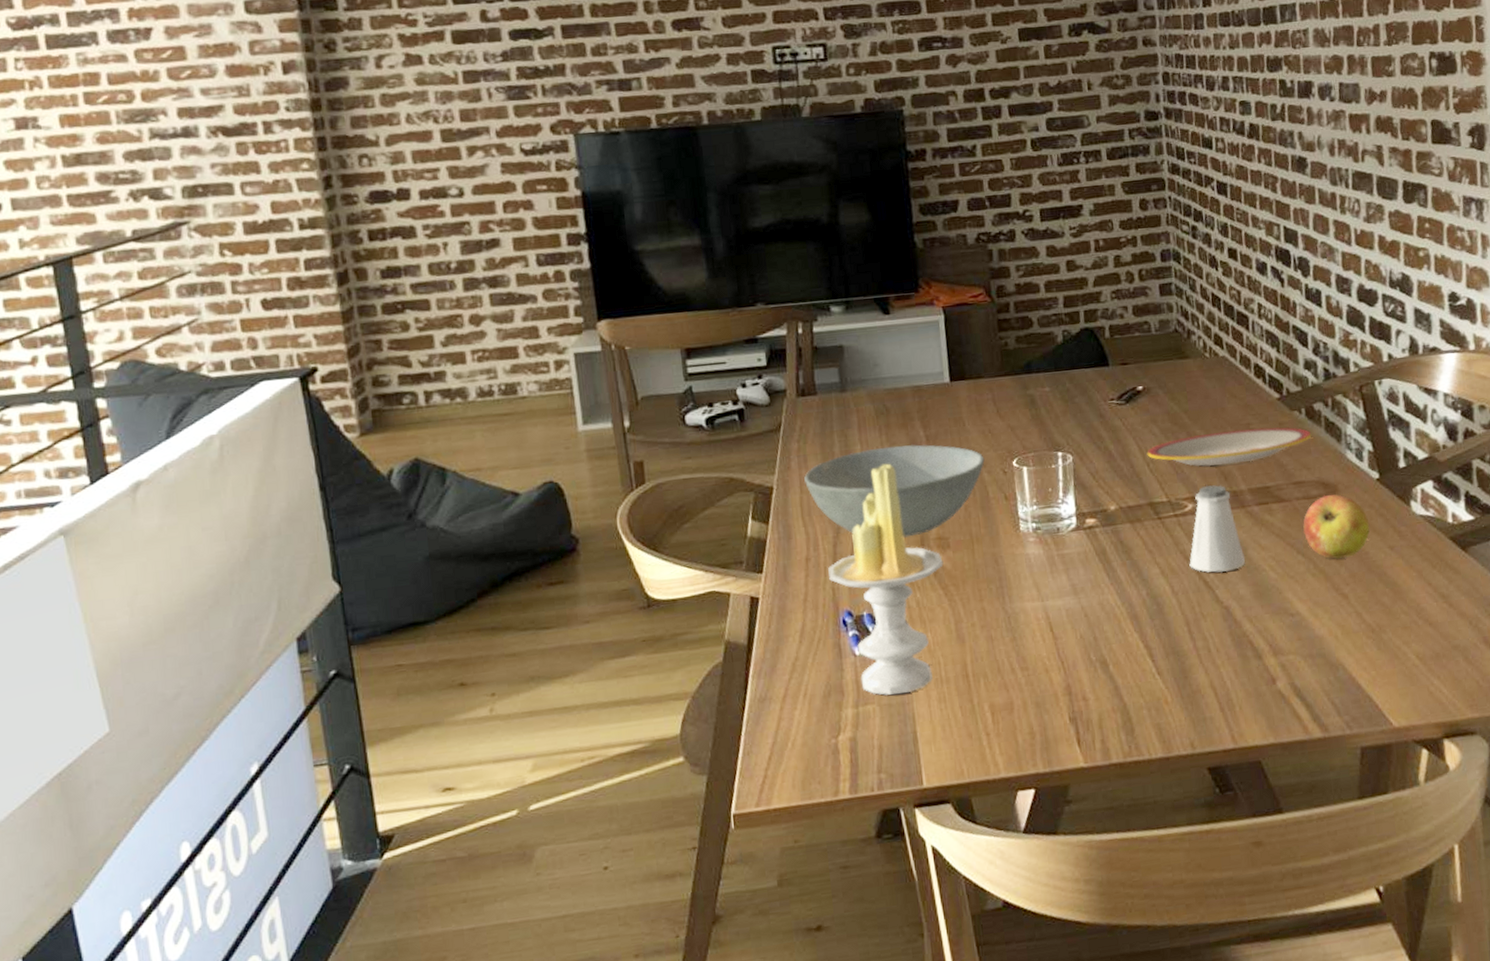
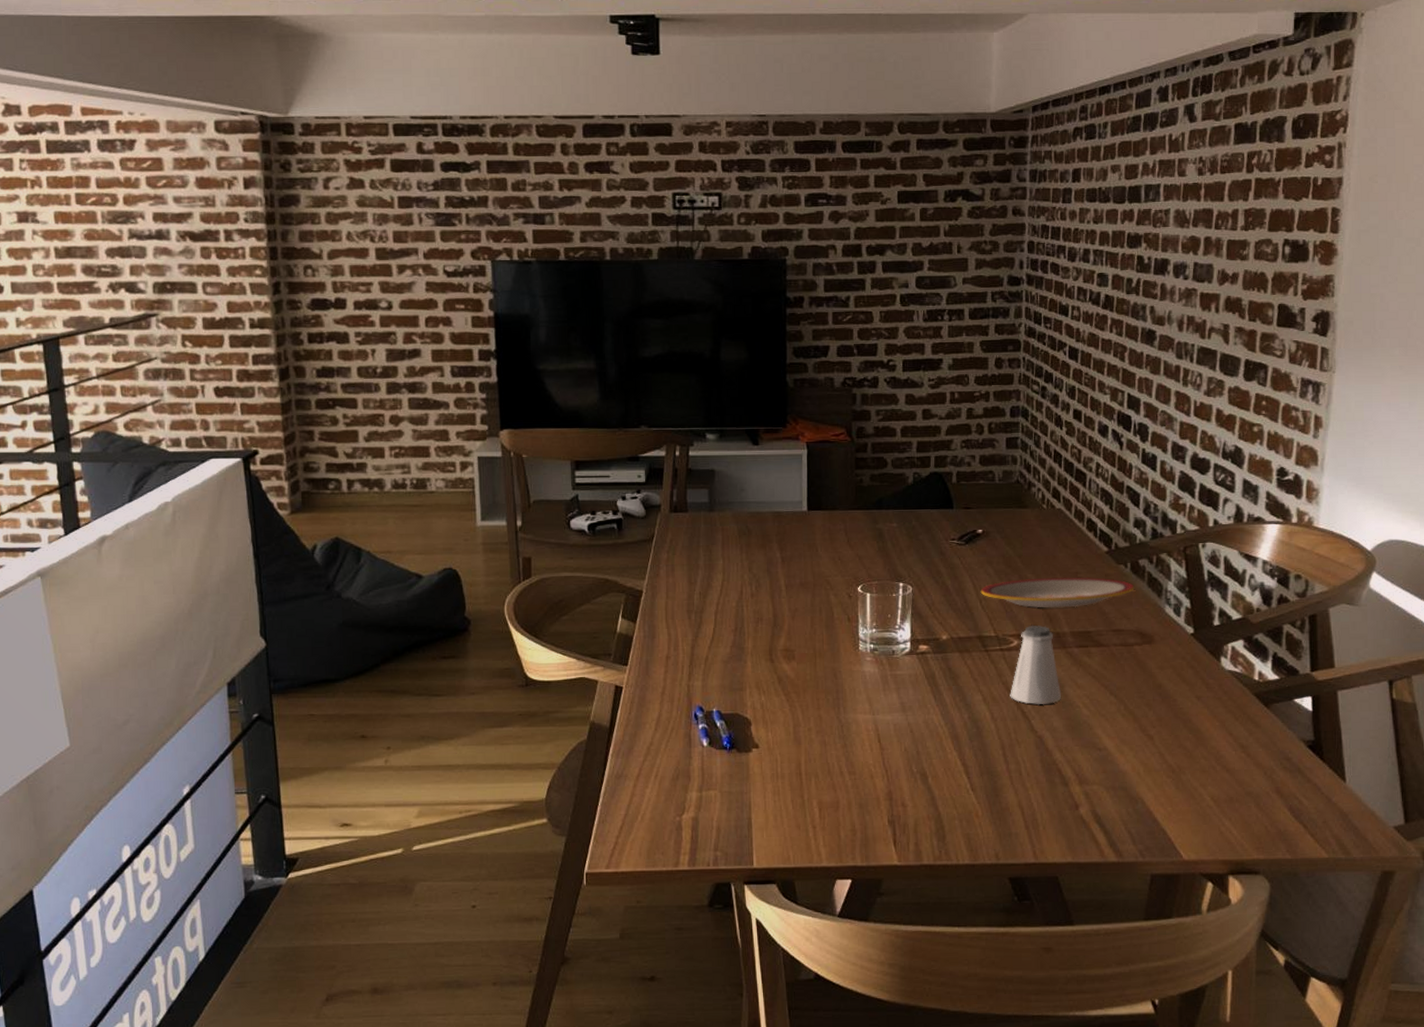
bowl: present [804,444,985,538] -> none [671,564,833,646]
candle: present [828,464,944,695] -> none [685,580,788,784]
apple: present [1303,494,1370,559] -> none [1118,643,1180,704]

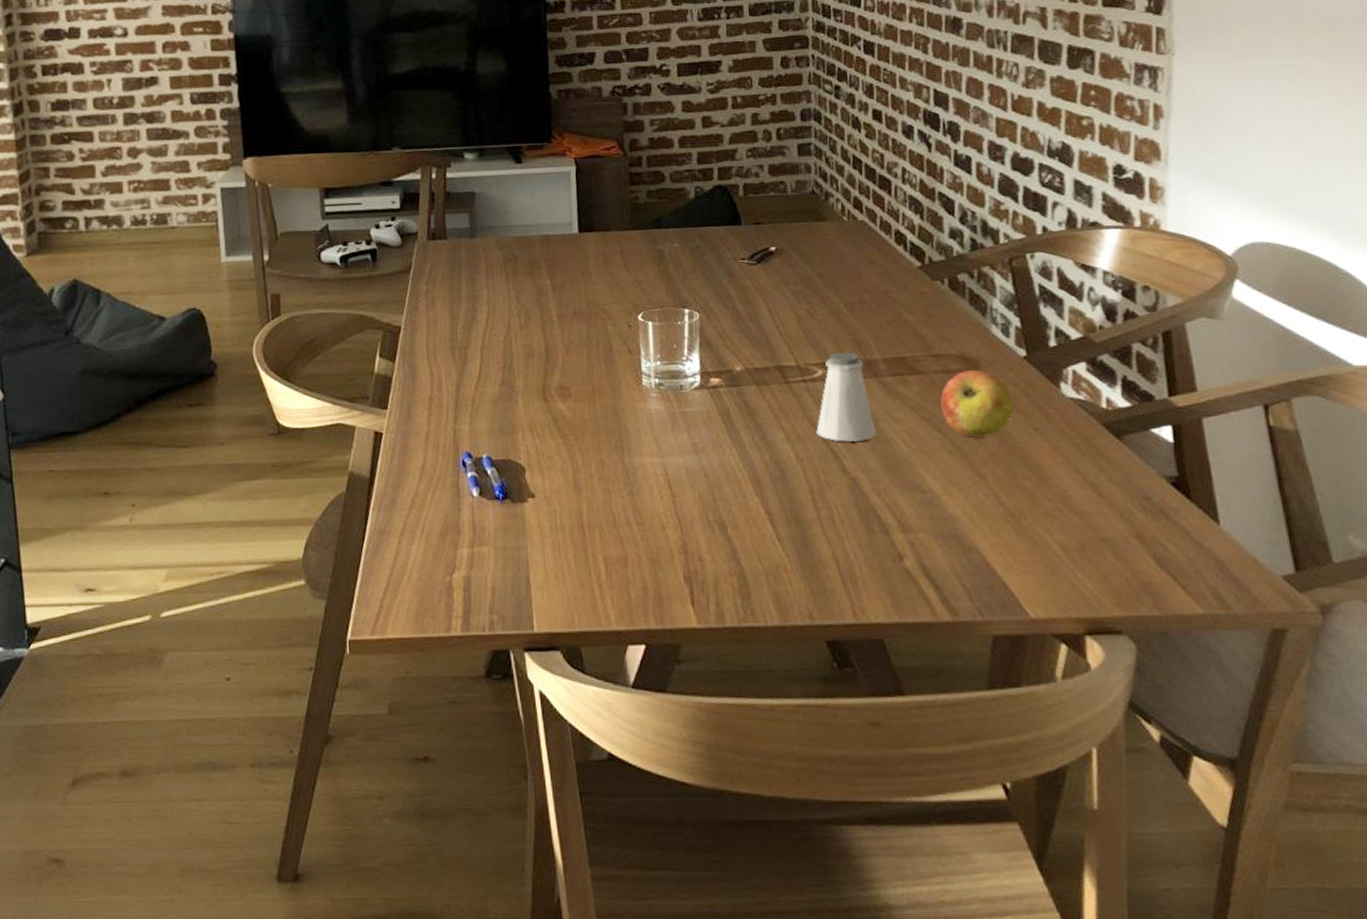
plate: present [980,577,1135,608] -> none [776,296,954,333]
apple: none [1118,643,1180,704] -> present [940,369,1014,438]

